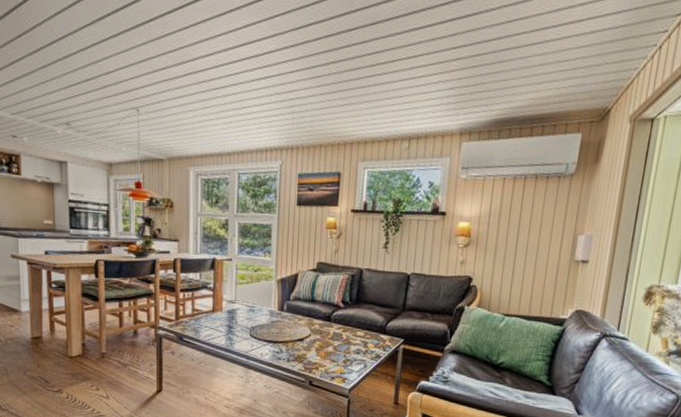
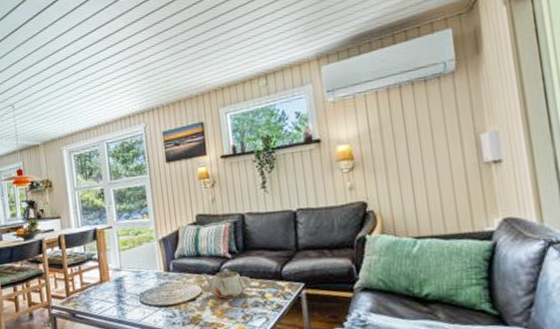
teapot: none [313,316,358,343] -> present [201,268,252,299]

